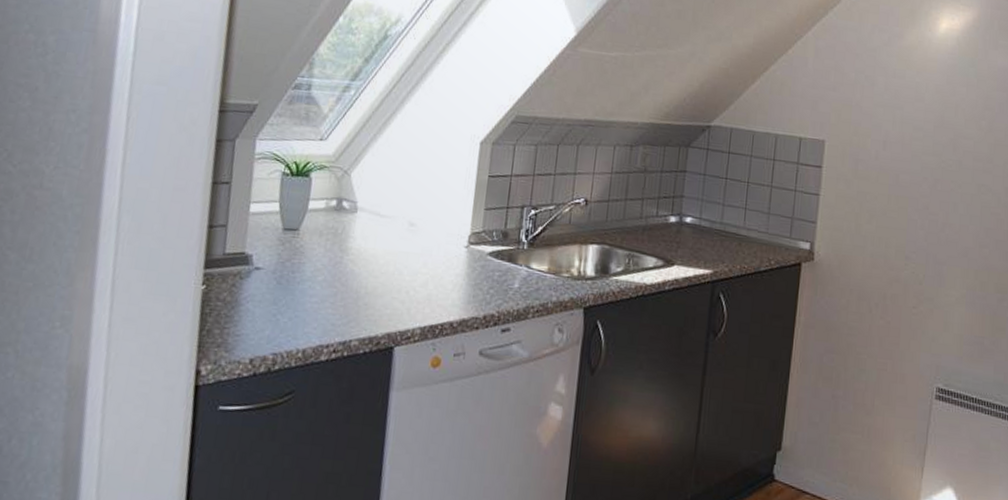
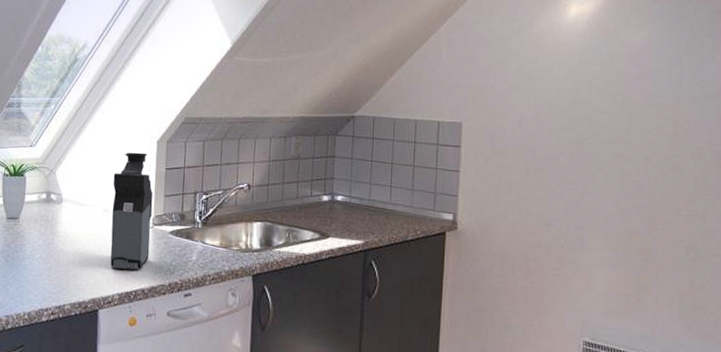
coffee maker: none [412,153,472,298] -> present [110,152,153,270]

